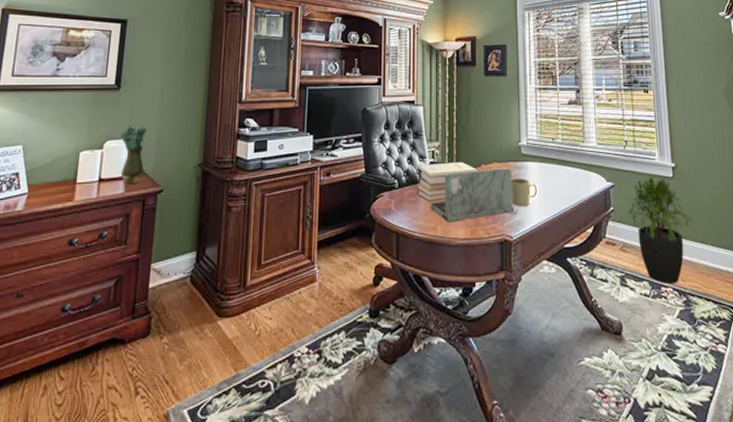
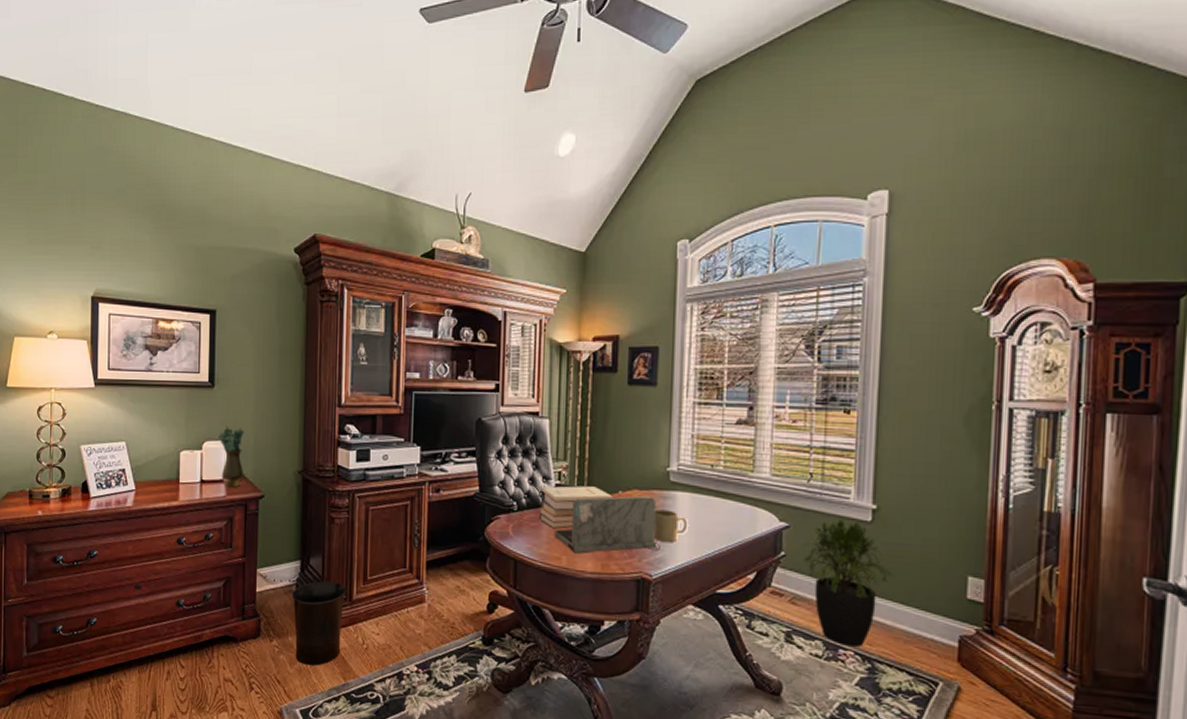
waste bin: none [185,270,241,360] -> present [292,581,346,666]

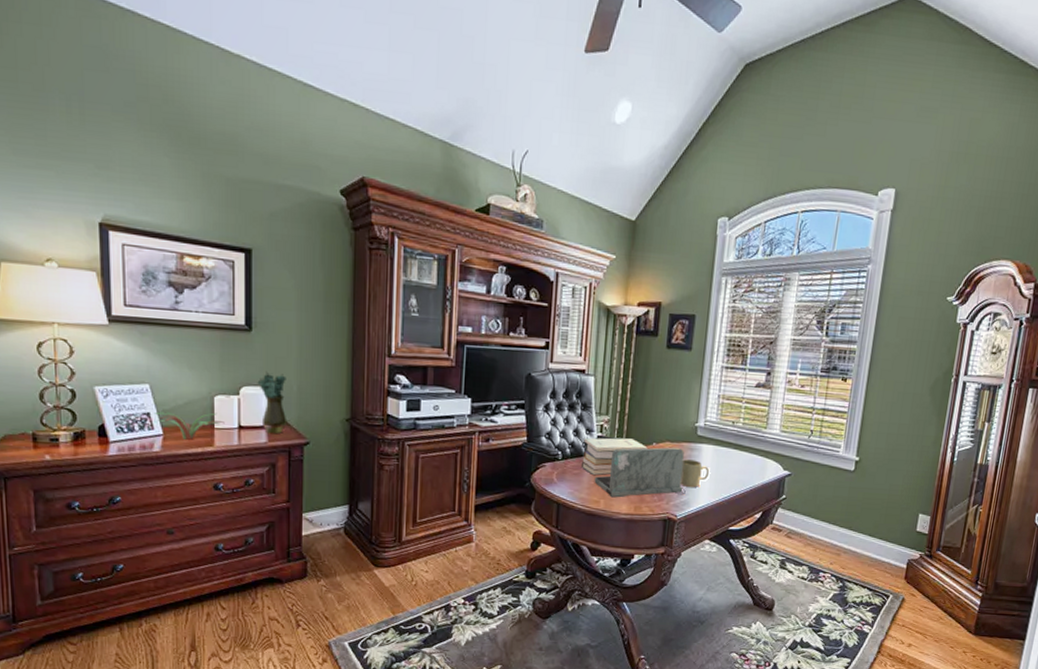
plant: none [129,467,189,495] -> present [155,412,225,440]
waste bin: present [292,581,346,666] -> none [340,524,396,602]
potted plant: present [803,518,896,647] -> none [799,467,868,570]

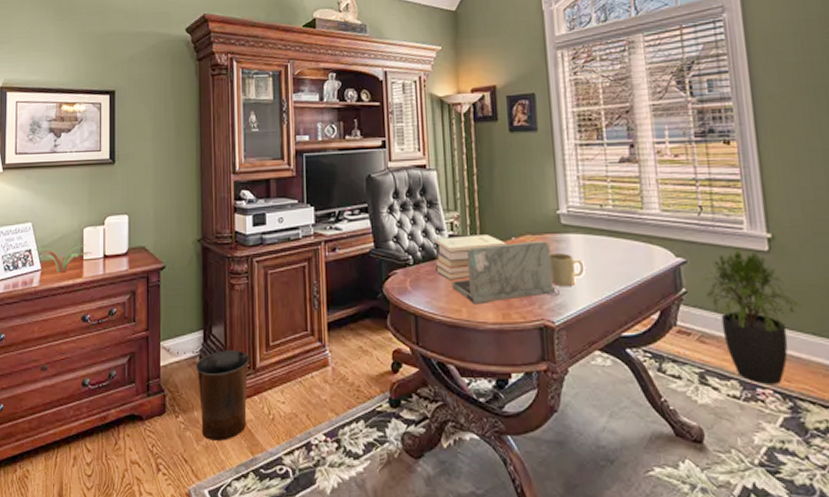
vase: present [257,371,288,434] -> none [119,200,146,261]
waste bin: none [340,524,396,602] -> present [196,350,250,441]
potted plant: none [799,467,868,570] -> present [703,249,803,384]

